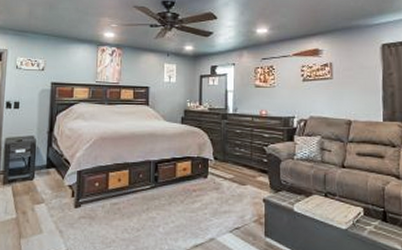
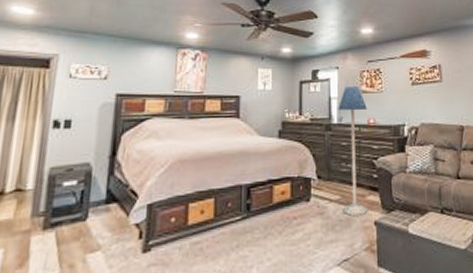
floor lamp: none [234,81,260,193] -> present [338,86,368,216]

